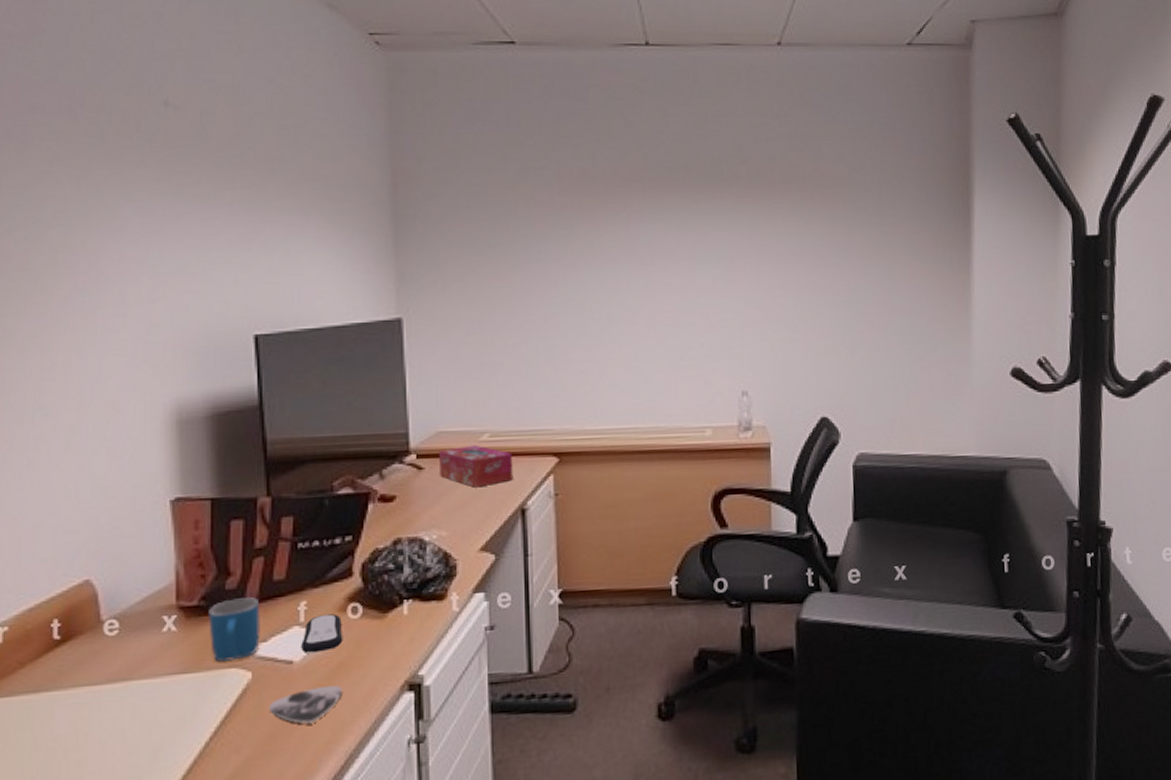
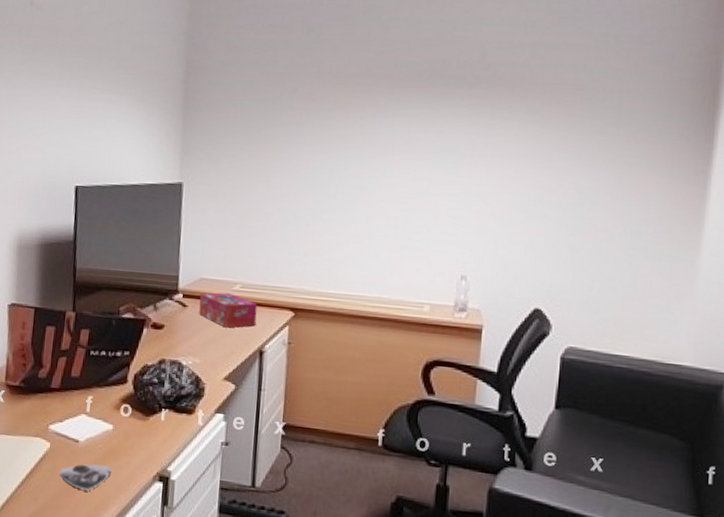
mug: present [209,597,260,662] -> none [25,385,60,432]
remote control: present [301,614,343,653] -> none [85,409,116,438]

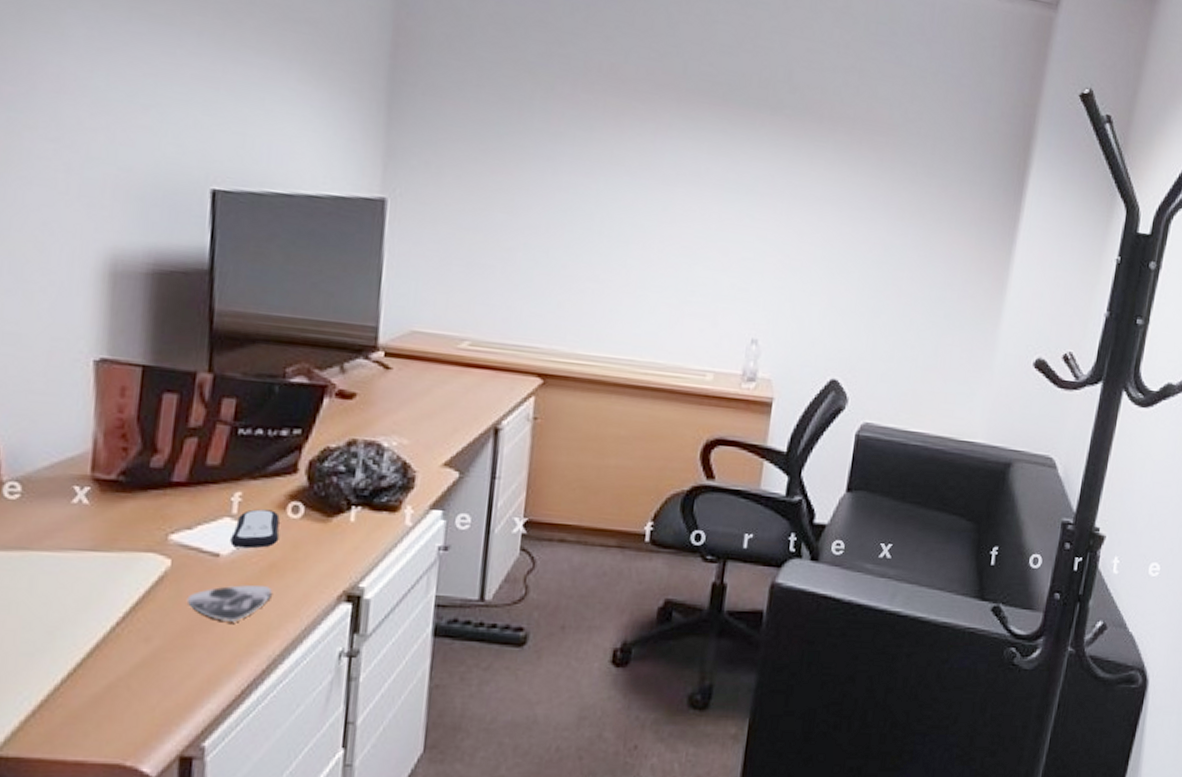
remote control: none [85,409,116,438] -> present [230,509,280,549]
tissue box: present [199,292,258,328] -> none [408,351,493,398]

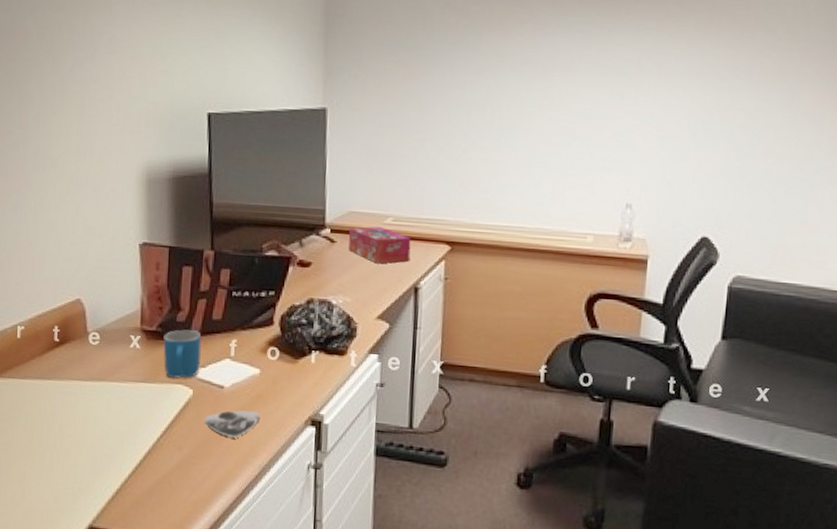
mug: none [126,478,188,545] -> present [163,330,202,379]
remote control: present [230,509,280,549] -> none [230,353,263,383]
tissue box: none [408,351,493,398] -> present [348,226,411,264]

